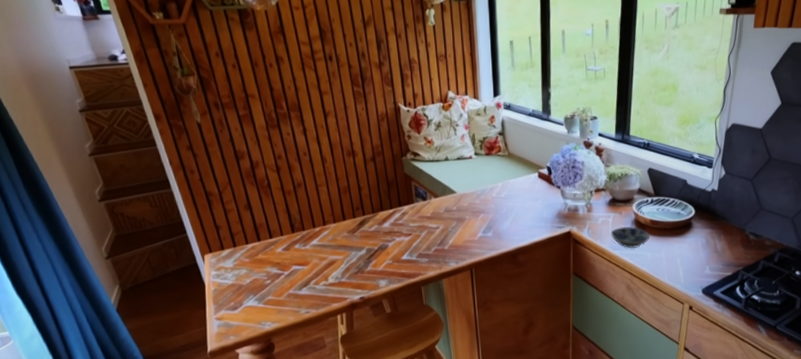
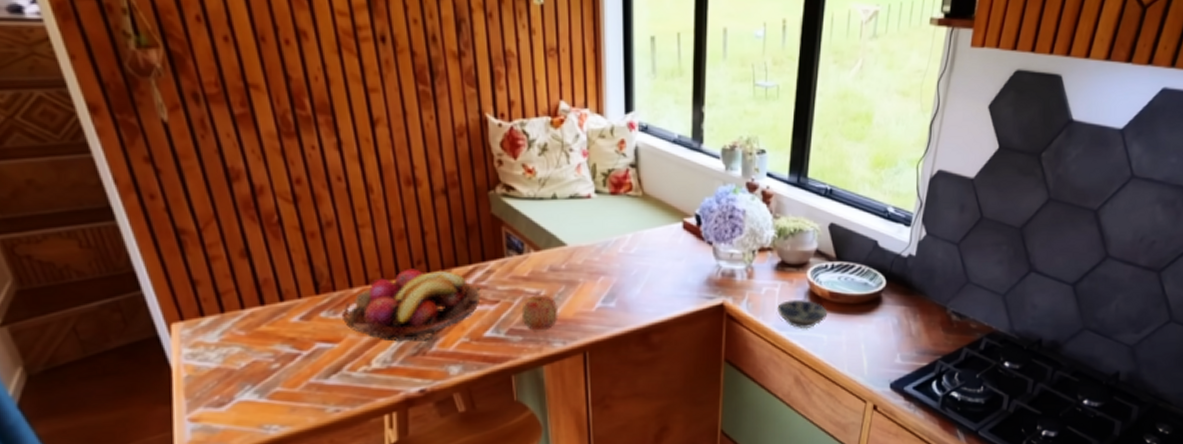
fruit basket: none [308,213,399,264] -> present [341,268,481,342]
apple: none [427,229,452,255] -> present [521,295,559,331]

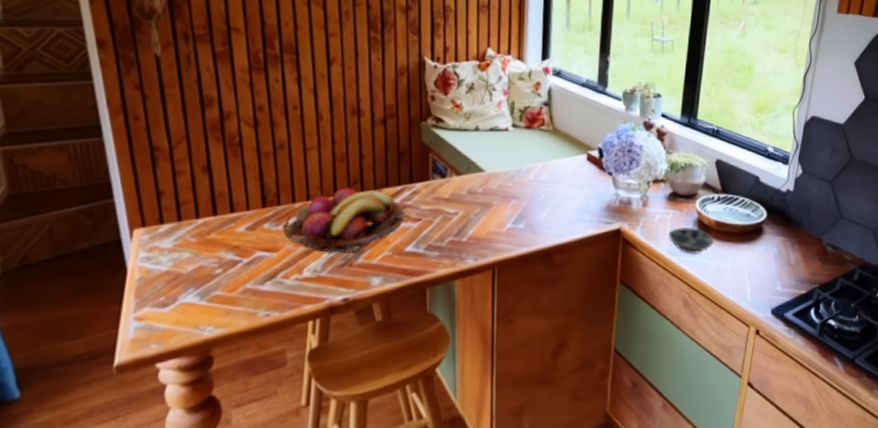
apple: present [521,295,559,331] -> none [440,215,473,248]

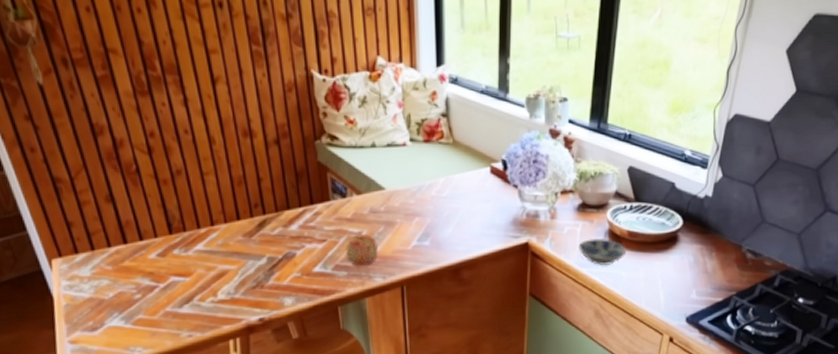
fruit basket: present [282,187,407,253] -> none [191,211,310,276]
apple: none [440,215,473,248] -> present [346,234,379,267]

